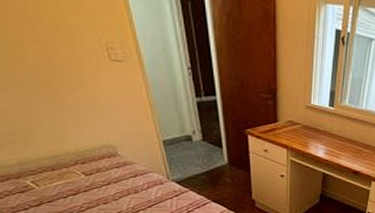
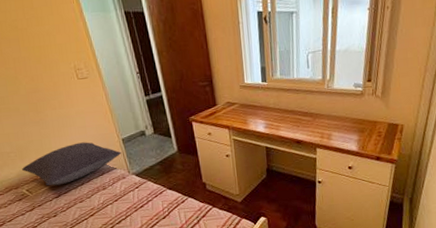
pillow: none [26,136,161,182] -> present [22,142,122,186]

